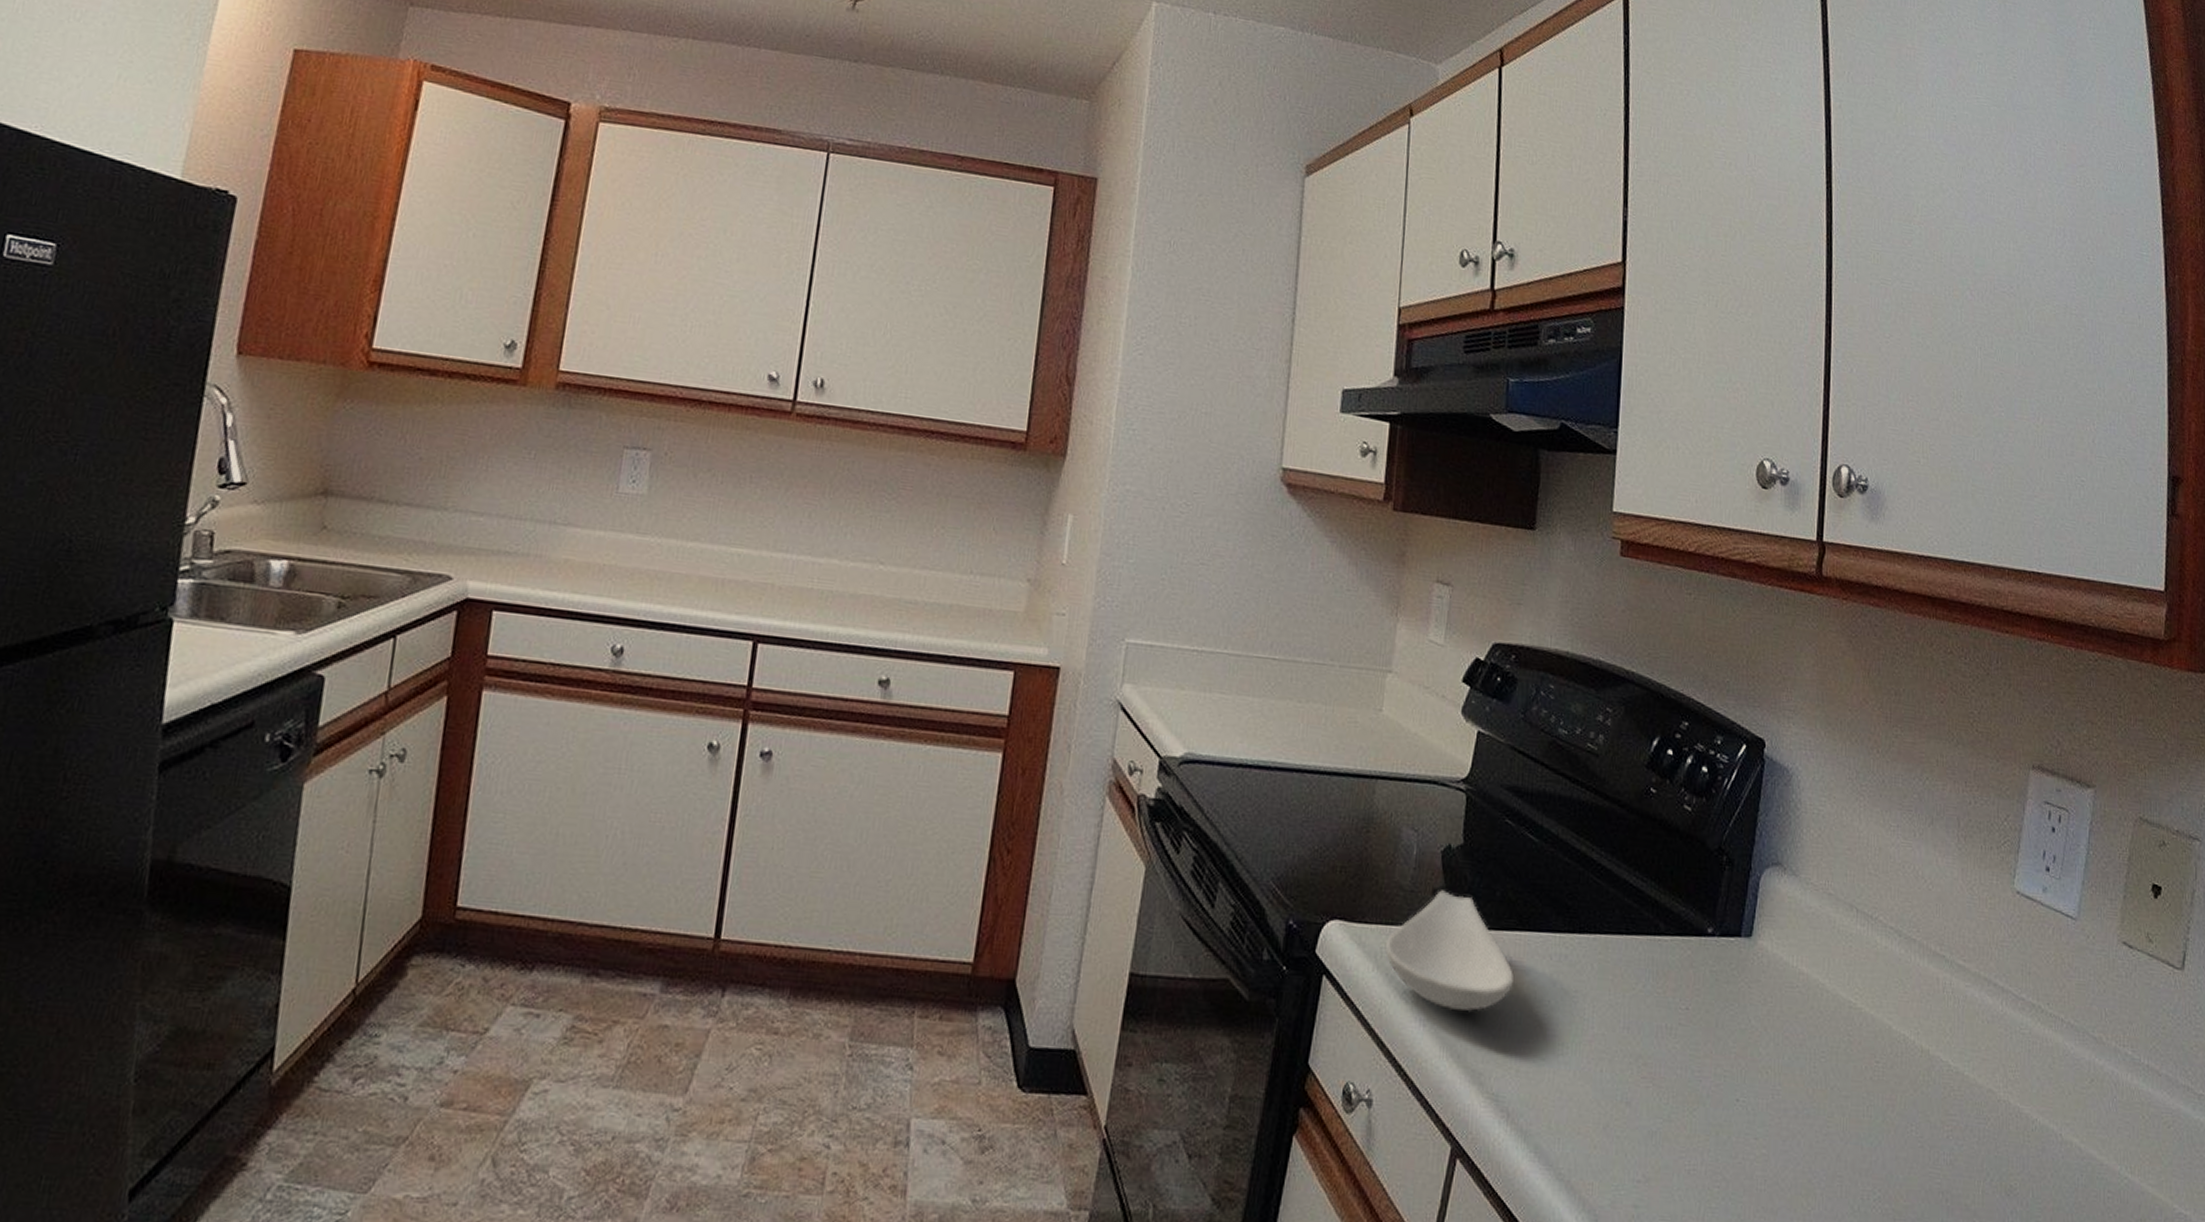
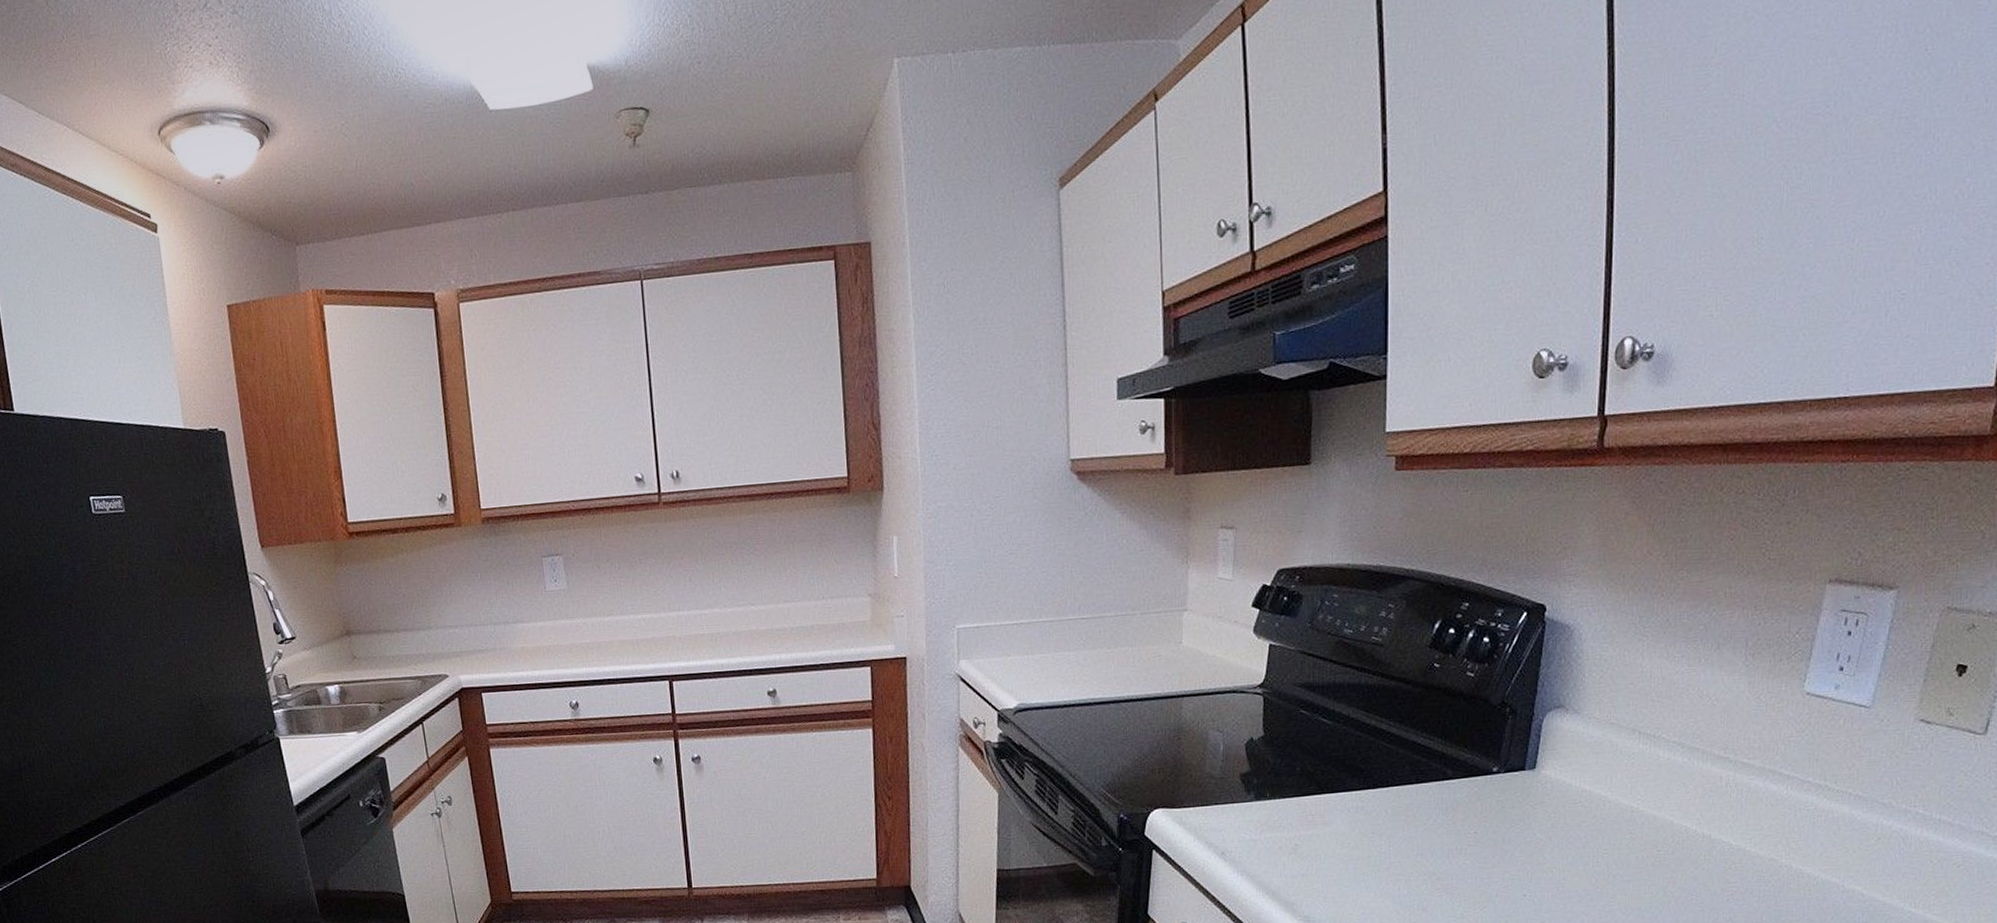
spoon rest: present [1384,890,1515,1012] -> none [1202,773,1317,862]

